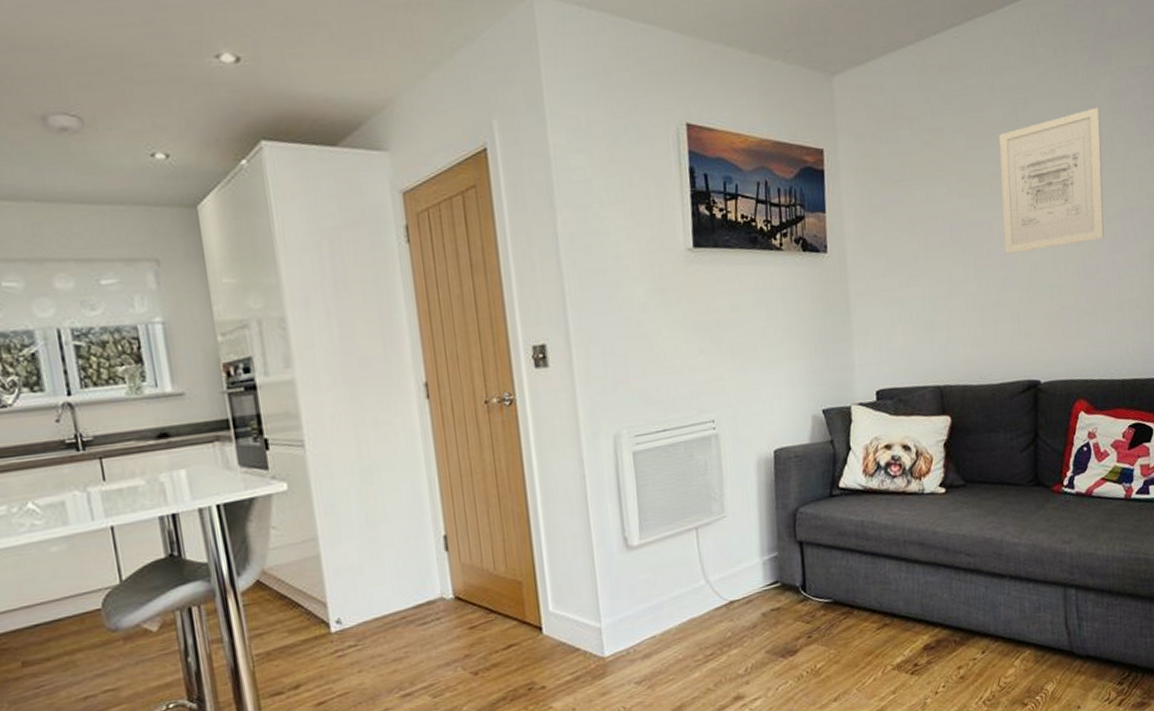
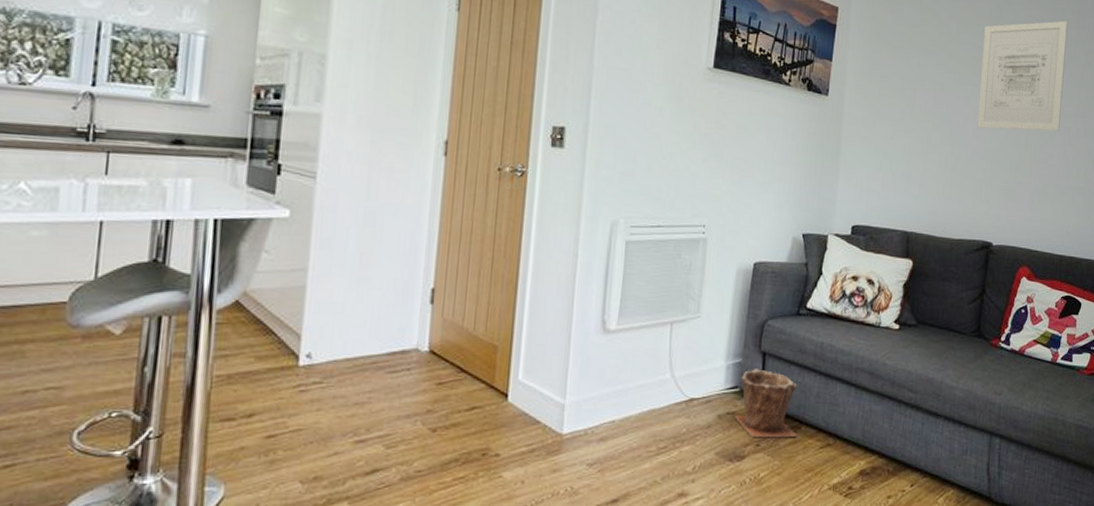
plant pot: none [779,560,851,631] -> present [734,369,798,438]

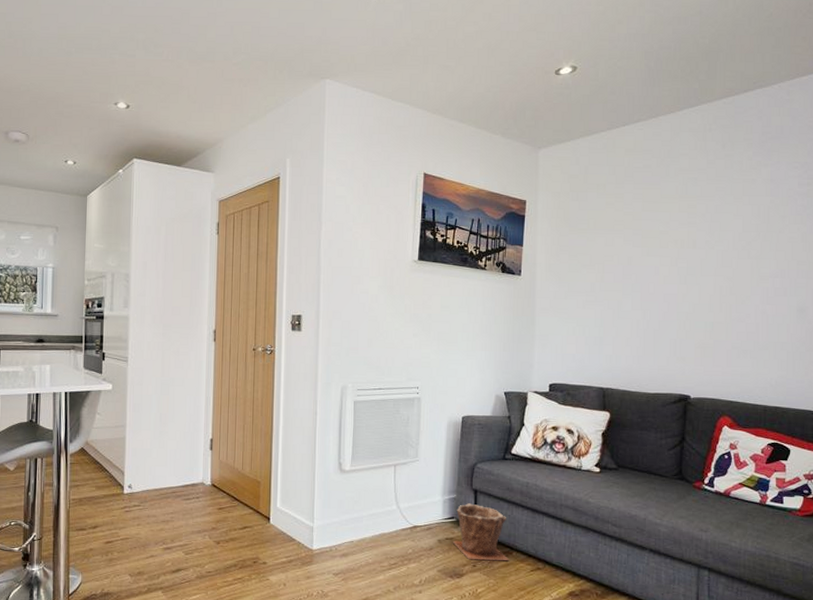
wall art: present [977,20,1068,132] -> none [668,190,760,295]

